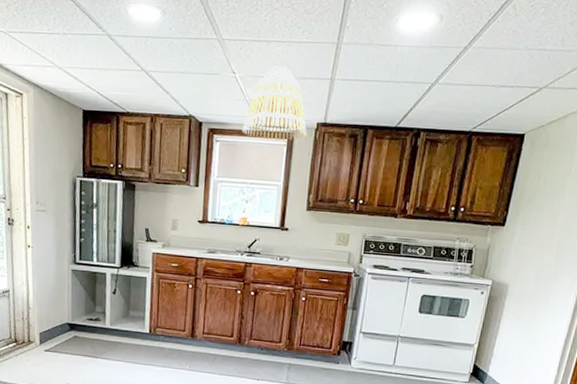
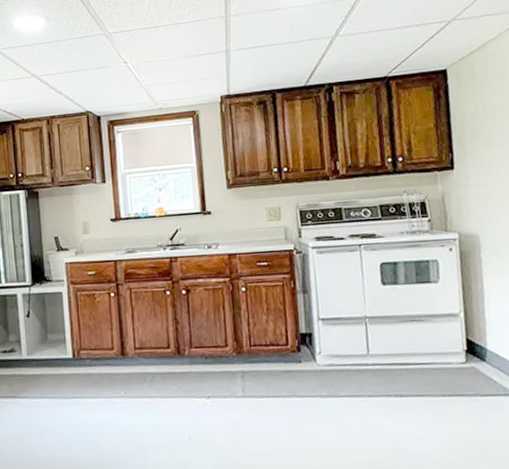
lamp shade: present [242,66,308,141] -> none [143,48,213,122]

